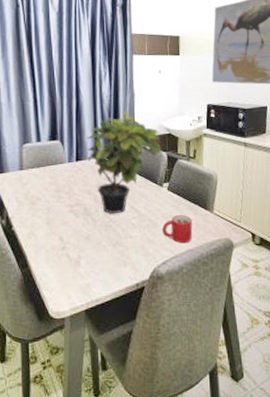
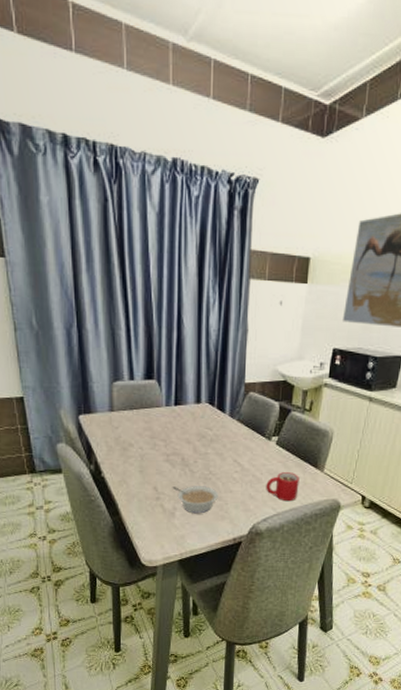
legume: none [76,233,119,261] -> present [172,486,218,514]
potted plant: present [86,110,162,215] -> none [187,349,274,467]

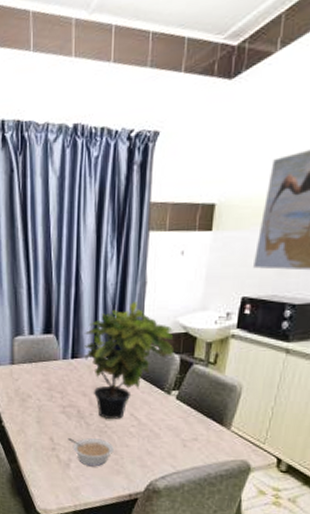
potted plant: none [187,349,274,467] -> present [84,302,175,420]
mug: present [266,471,299,502] -> none [165,427,202,460]

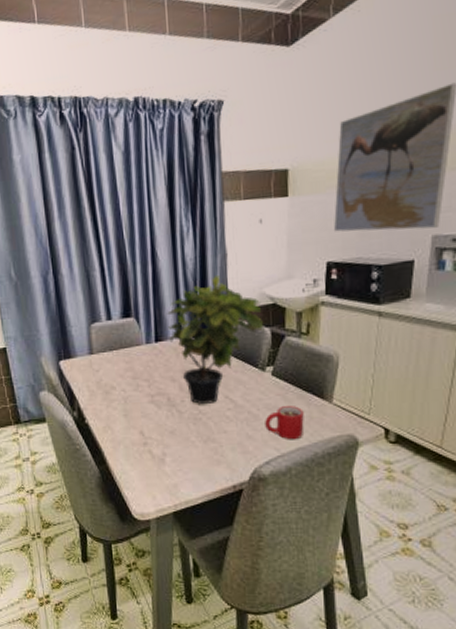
legume: present [67,438,114,467] -> none [159,427,211,459]
mug: none [165,427,202,460] -> present [265,405,304,440]

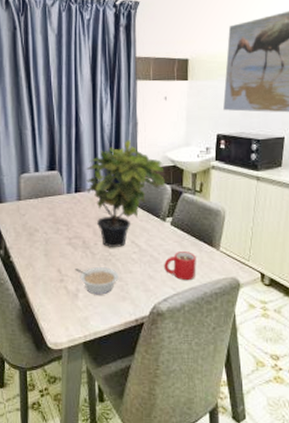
legume: none [159,427,211,459] -> present [75,267,119,295]

